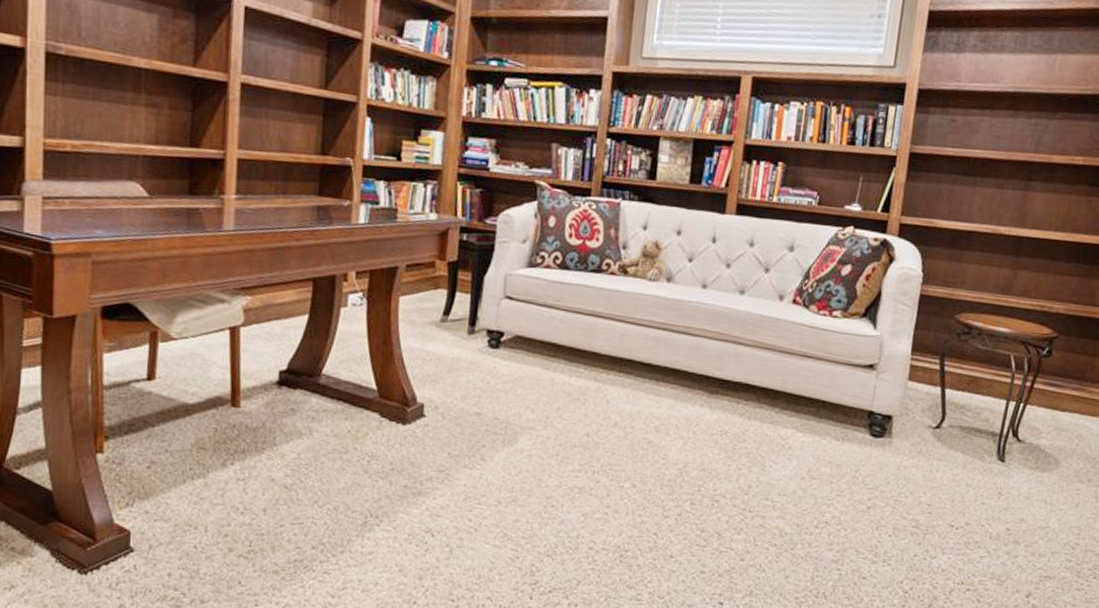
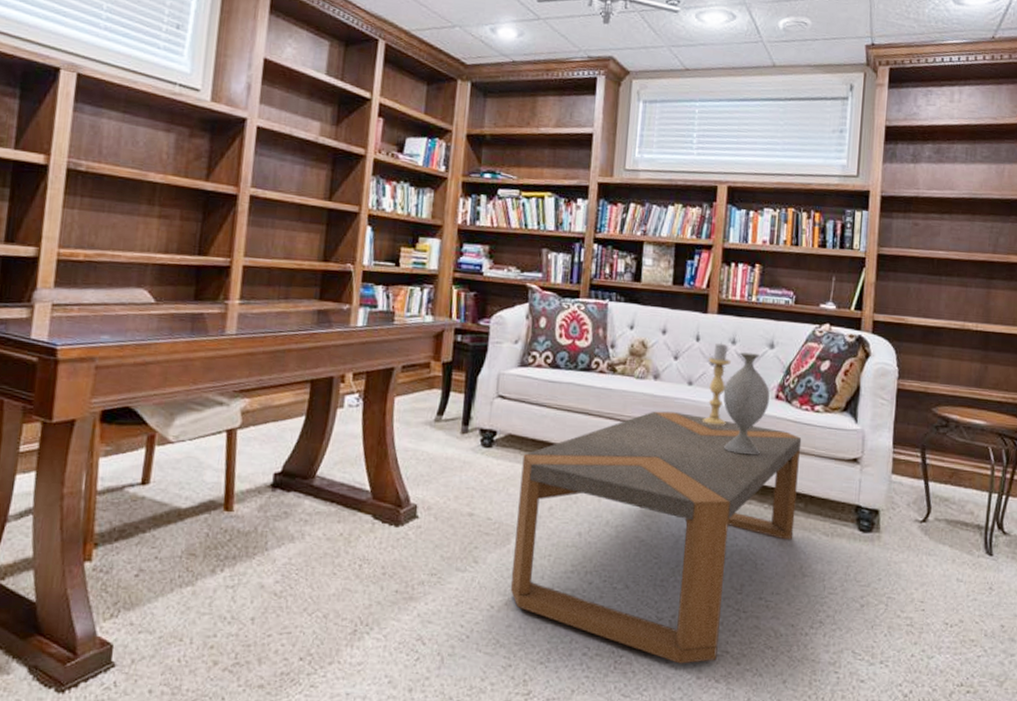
coffee table: none [517,314,818,559] -> present [510,411,802,664]
candle holder: none [716,244,748,330] -> present [703,342,731,426]
decorative vase: none [736,255,787,360] -> present [723,352,770,455]

